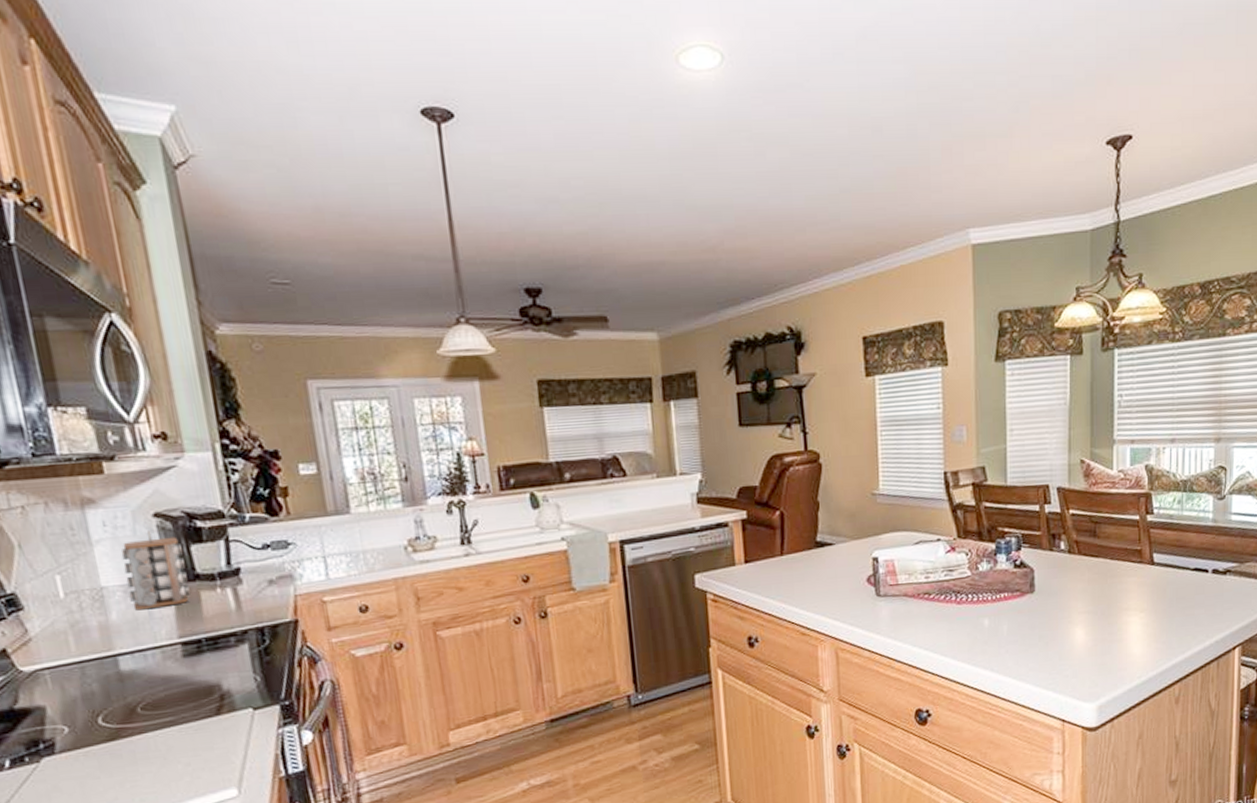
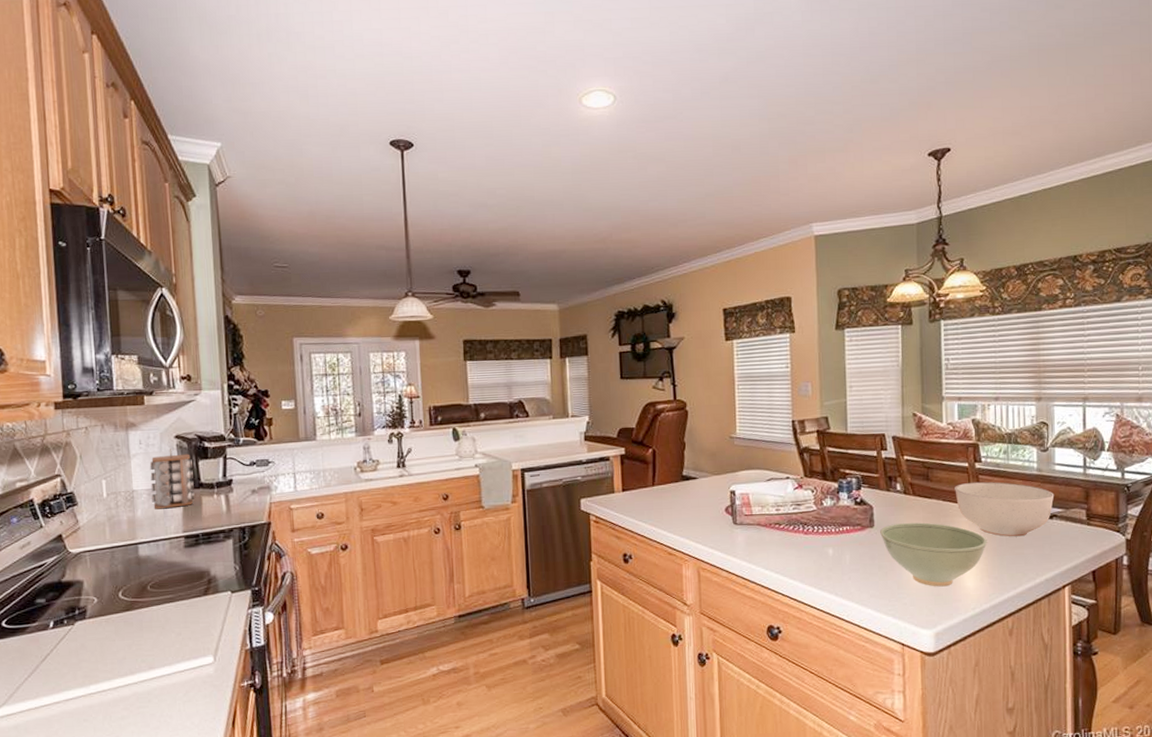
bowl: none [1041,585,1156,656] -> present [880,522,987,587]
bowl: none [1124,535,1229,597] -> present [955,481,1055,537]

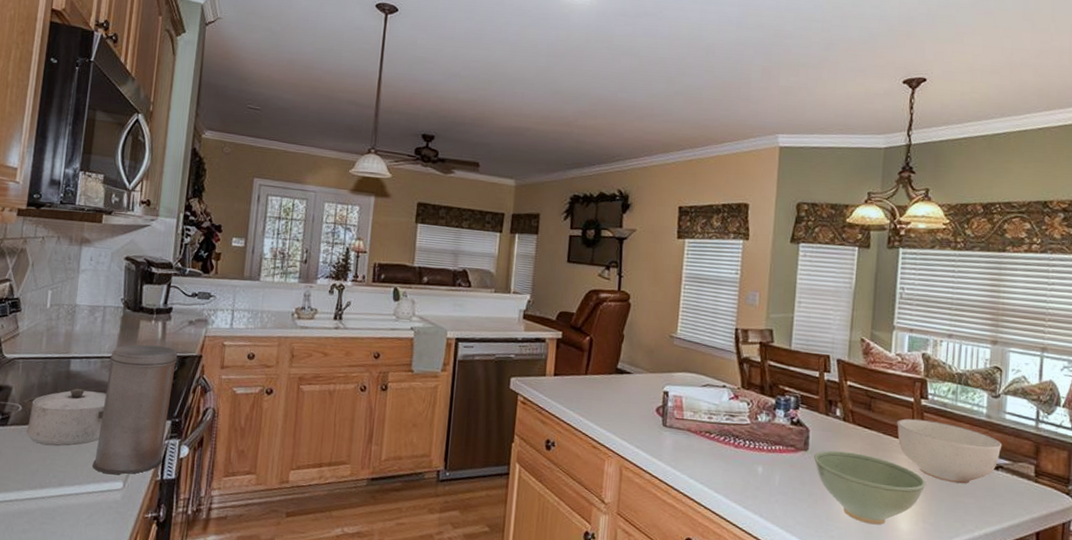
cooking pot: none [97,572,182,633] -> present [22,388,107,446]
spice rack: present [149,449,195,510] -> none [92,269,137,328]
canister: none [177,518,249,651] -> present [92,344,178,475]

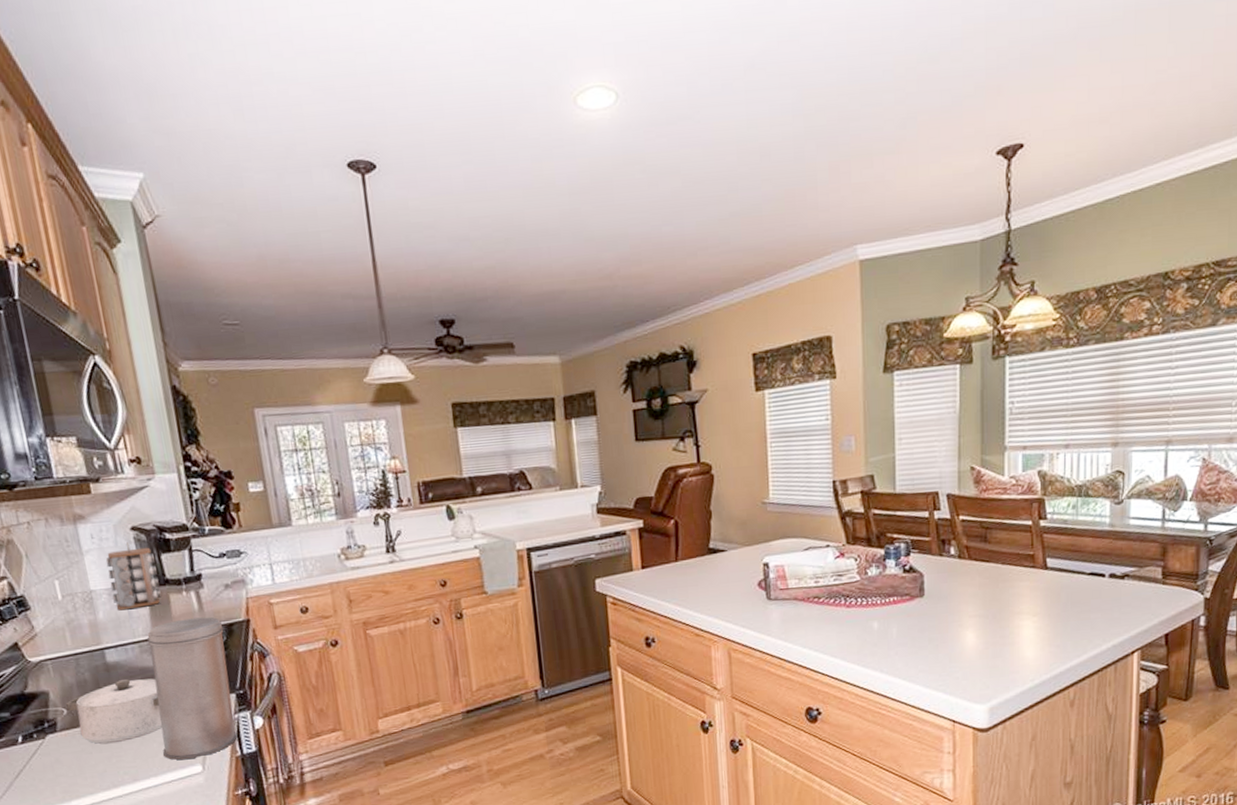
spice rack: none [92,269,137,328] -> present [105,542,161,611]
bowl: present [814,450,926,525] -> none [931,589,1050,659]
bowl: present [897,418,1003,484] -> none [1016,540,1128,601]

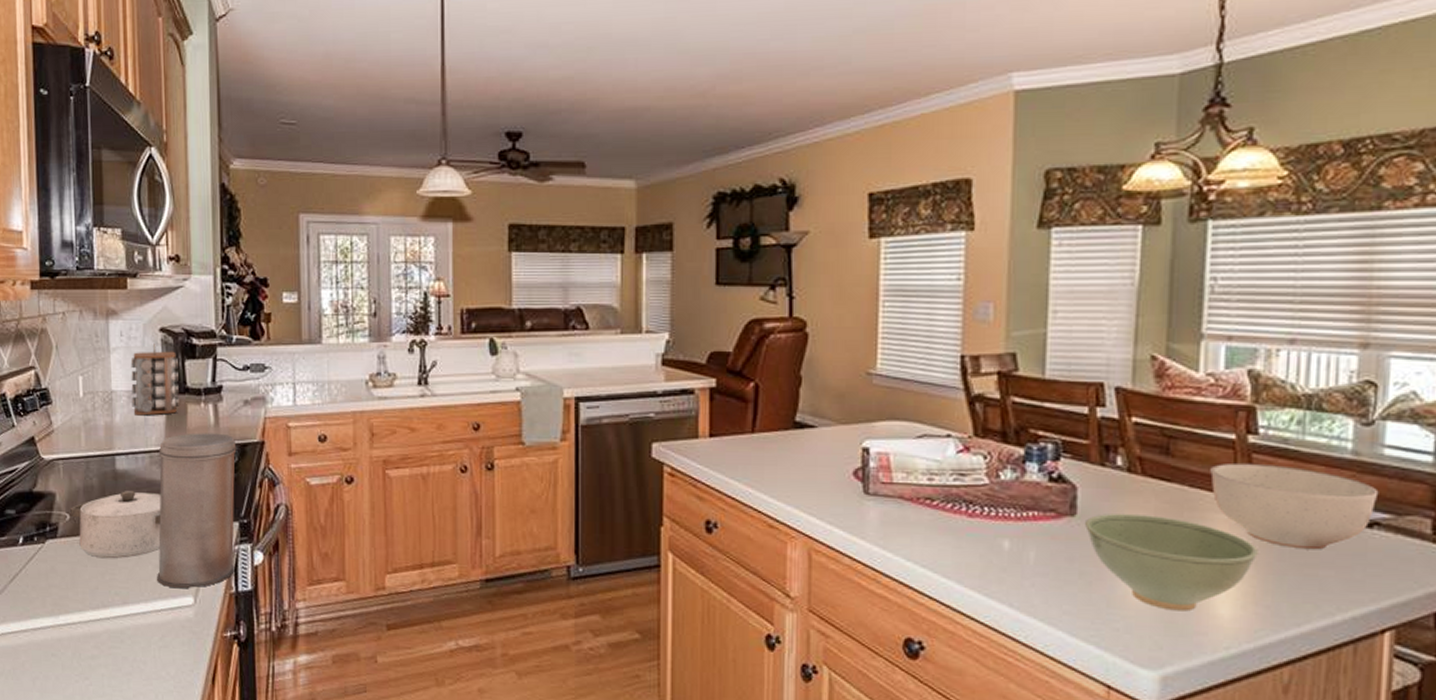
bowl: none [931,589,1050,659] -> present [1085,514,1258,612]
bowl: none [1016,540,1128,601] -> present [1210,462,1379,550]

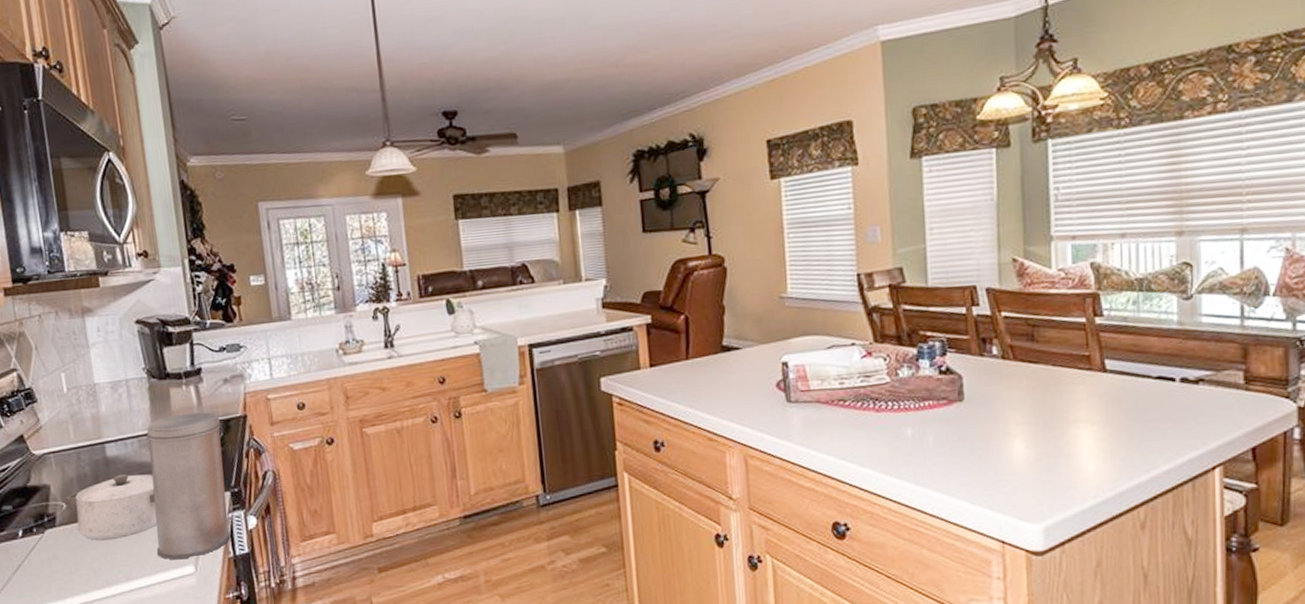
spice rack: present [130,344,179,416] -> none [110,335,162,404]
bowl: present [1085,514,1258,612] -> none [972,393,1112,472]
bowl: present [1210,462,1379,550] -> none [1068,340,1201,408]

